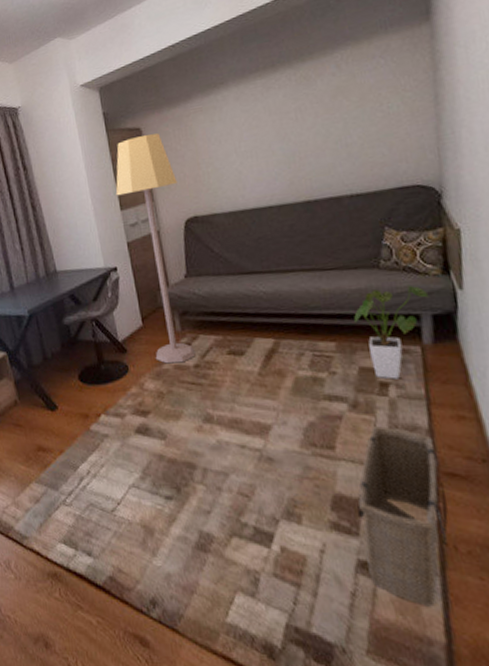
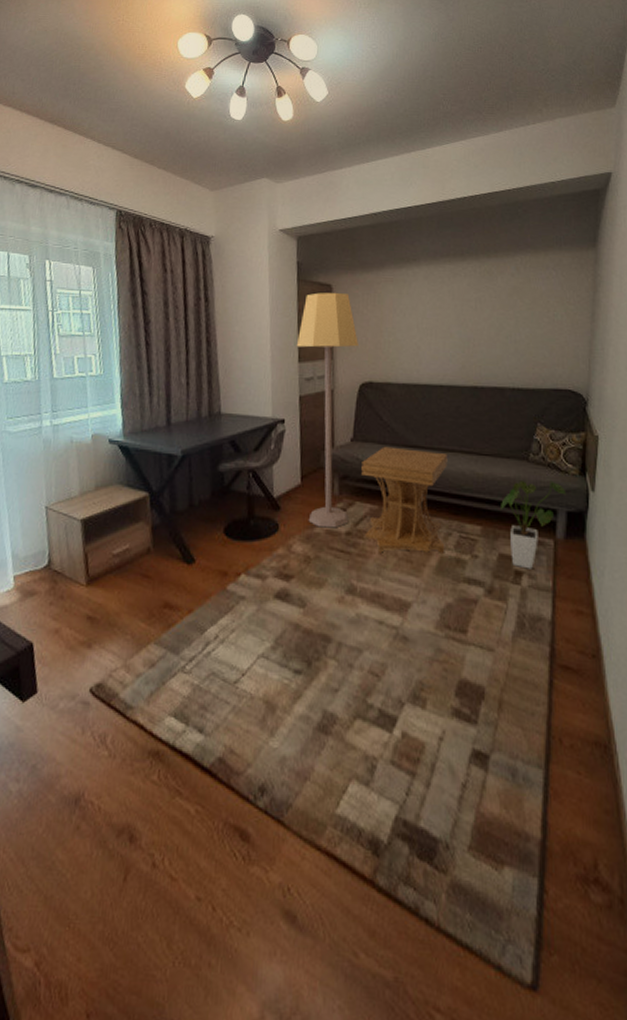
side table: none [199,274,298,381] -> present [361,446,448,553]
basket: present [357,426,448,607] -> none [480,614,558,801]

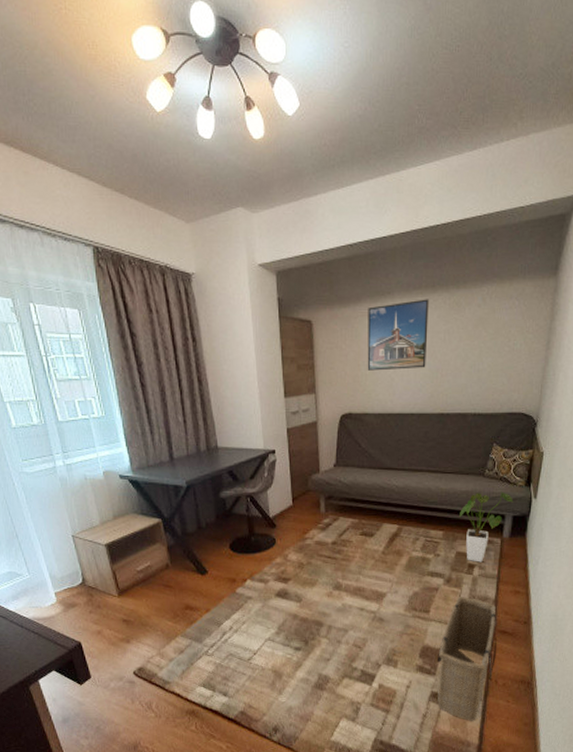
lamp: present [296,292,358,528] -> none [281,328,338,540]
side table: present [361,446,448,553] -> none [344,469,417,557]
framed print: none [390,267,458,338] -> present [367,299,429,371]
basket: none [480,614,558,801] -> present [438,597,497,721]

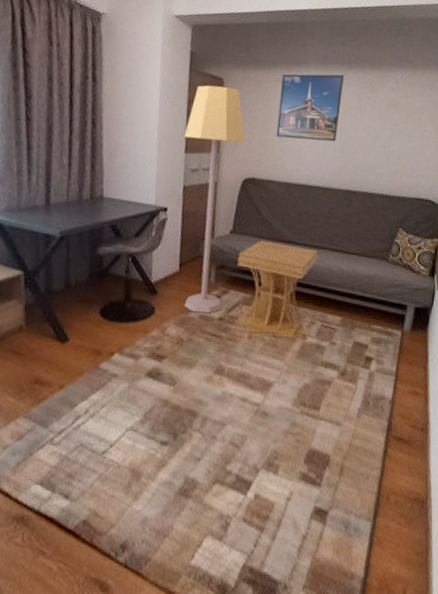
lamp: none [281,328,338,540] -> present [183,85,245,314]
side table: none [344,469,417,557] -> present [236,240,318,340]
basket: present [438,597,497,721] -> none [320,393,392,547]
house plant: present [460,491,513,562] -> none [360,278,416,356]

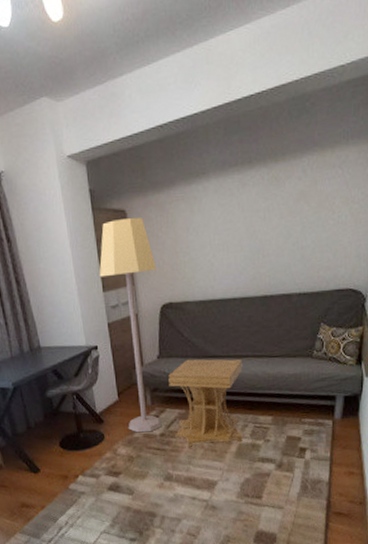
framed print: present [276,74,344,142] -> none [183,176,247,257]

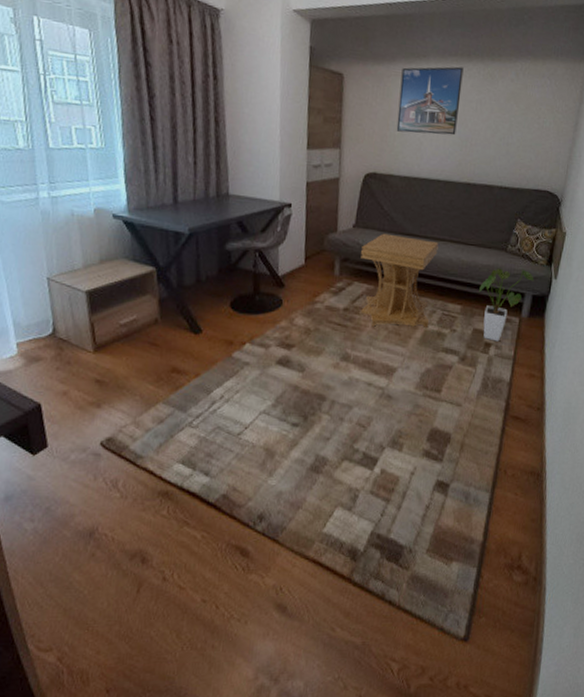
lamp: present [99,217,162,433] -> none [305,80,366,305]
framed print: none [183,176,247,257] -> present [396,66,464,136]
house plant: none [288,372,343,446] -> present [479,268,533,342]

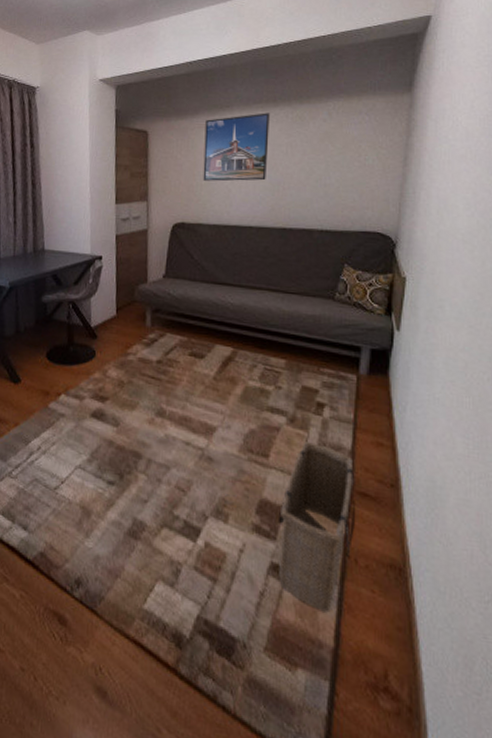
side table: present [361,233,439,328] -> none [172,283,255,383]
basket: none [442,377,510,515] -> present [279,442,355,613]
house plant: present [479,268,533,342] -> none [305,318,370,402]

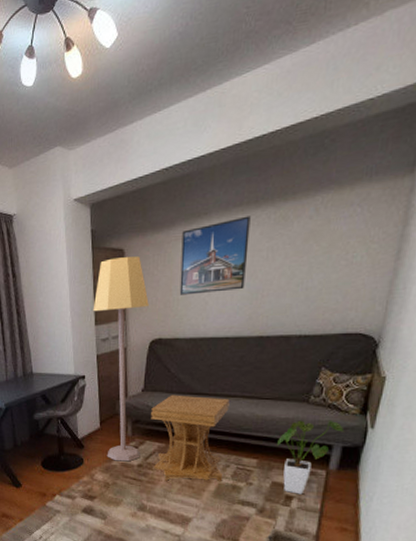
lamp: none [113,138,172,357] -> present [93,256,149,462]
side table: none [172,283,255,383] -> present [151,395,230,481]
house plant: none [305,318,370,402] -> present [277,420,343,495]

